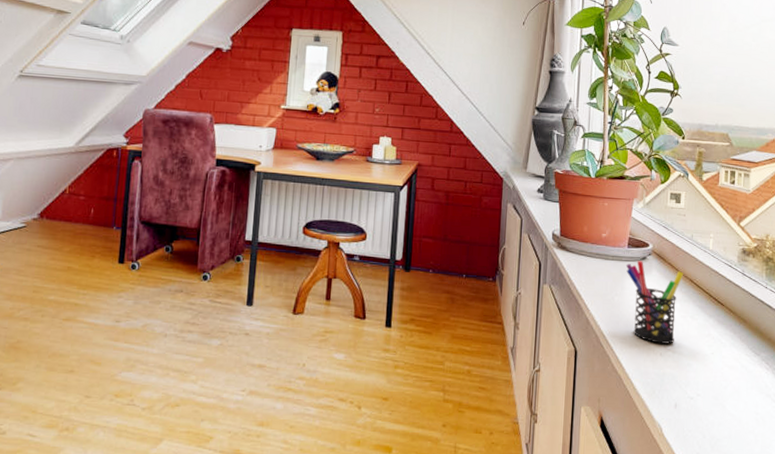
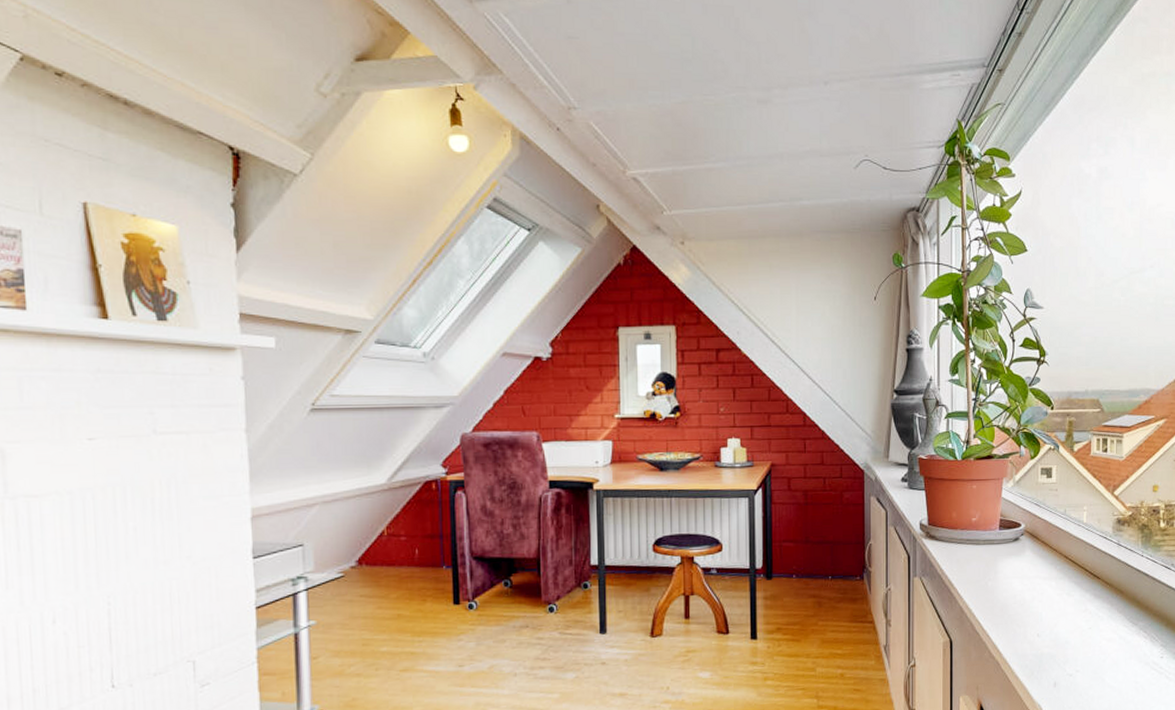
pen holder: present [625,261,684,344] -> none [998,542,1058,625]

